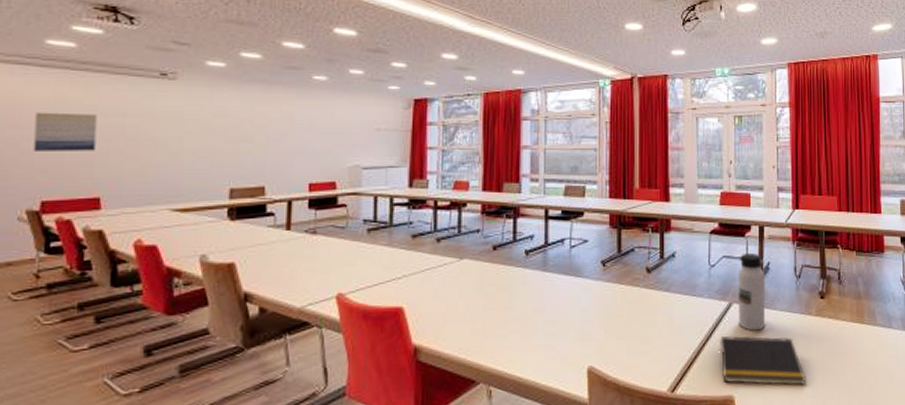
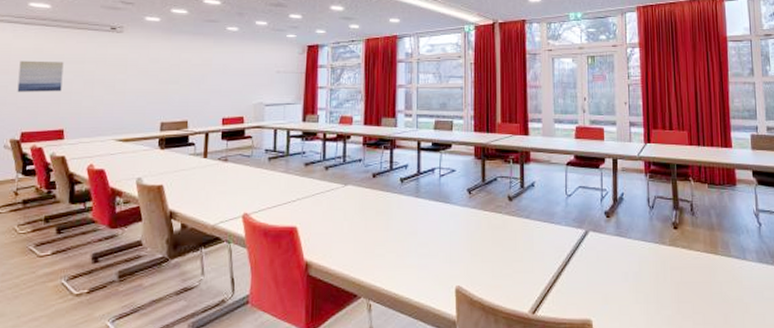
notepad: present [718,336,805,386] -> none [576,262,661,312]
water bottle: present [737,252,765,331] -> none [593,183,620,258]

